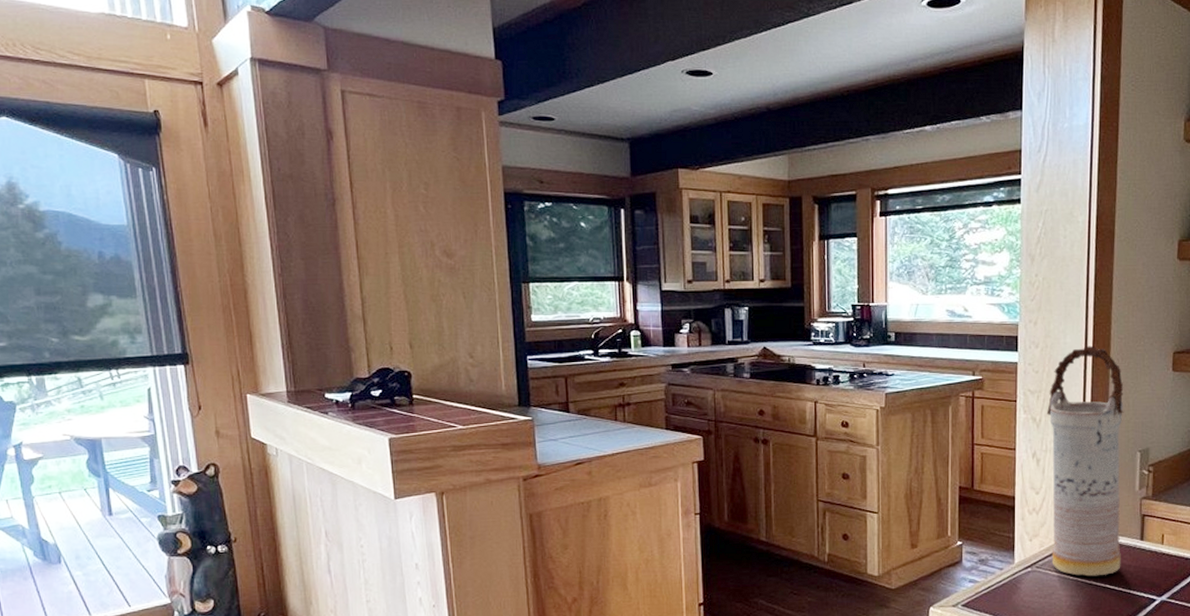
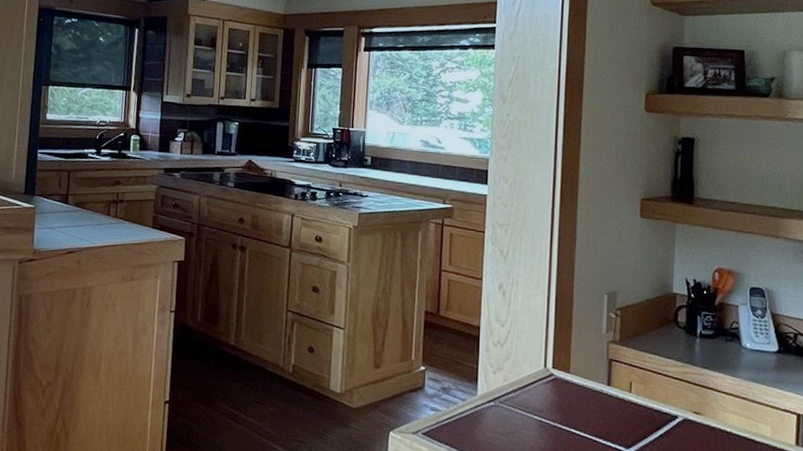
vase: present [1047,345,1124,577] -> none [514,185,591,419]

